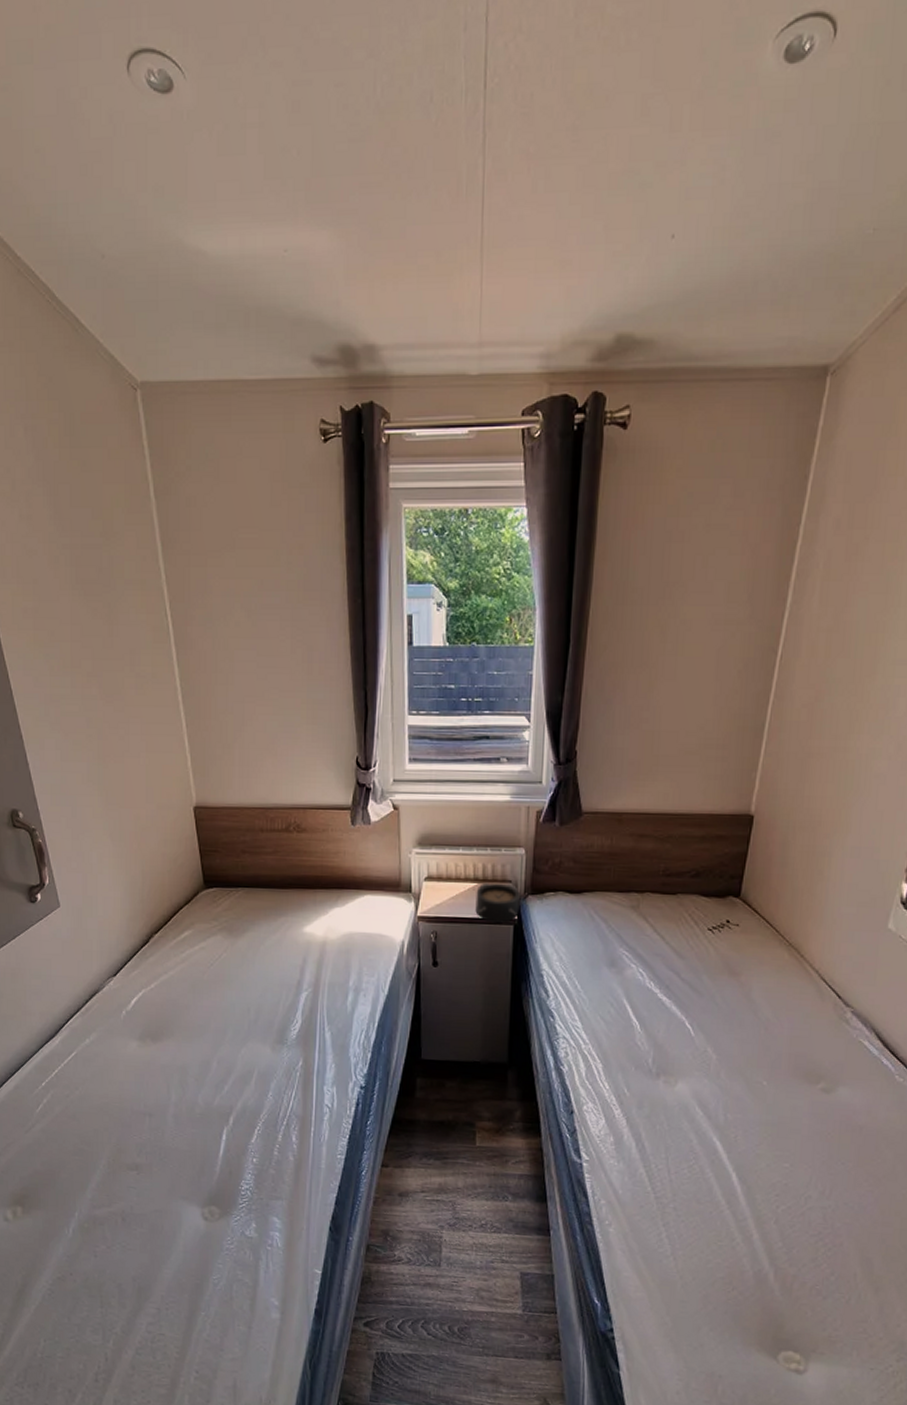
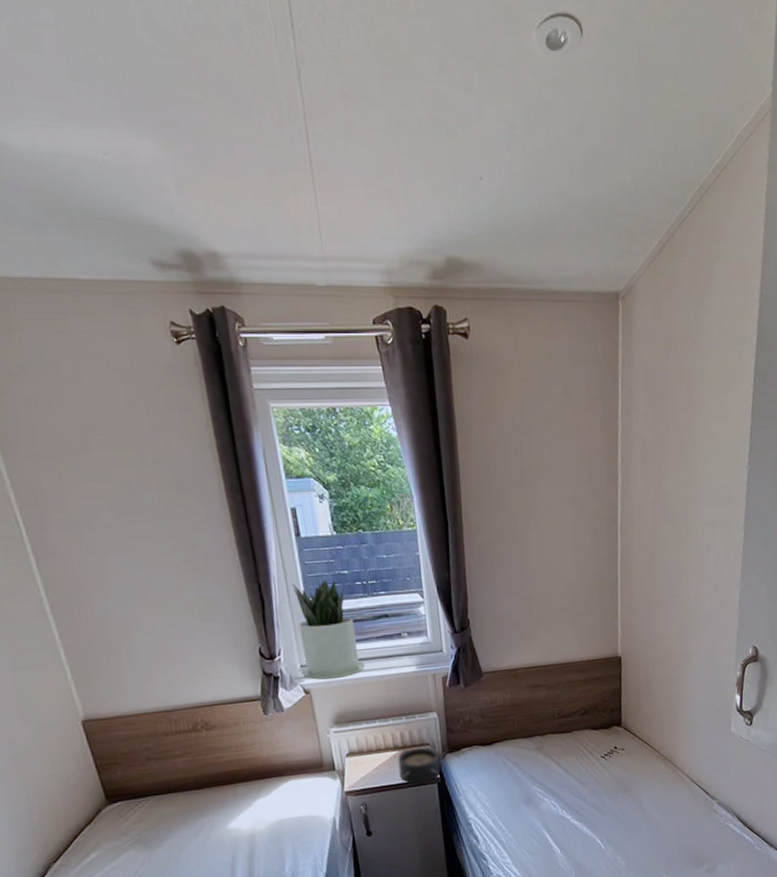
planter: none [393,692,458,799] -> present [292,579,366,681]

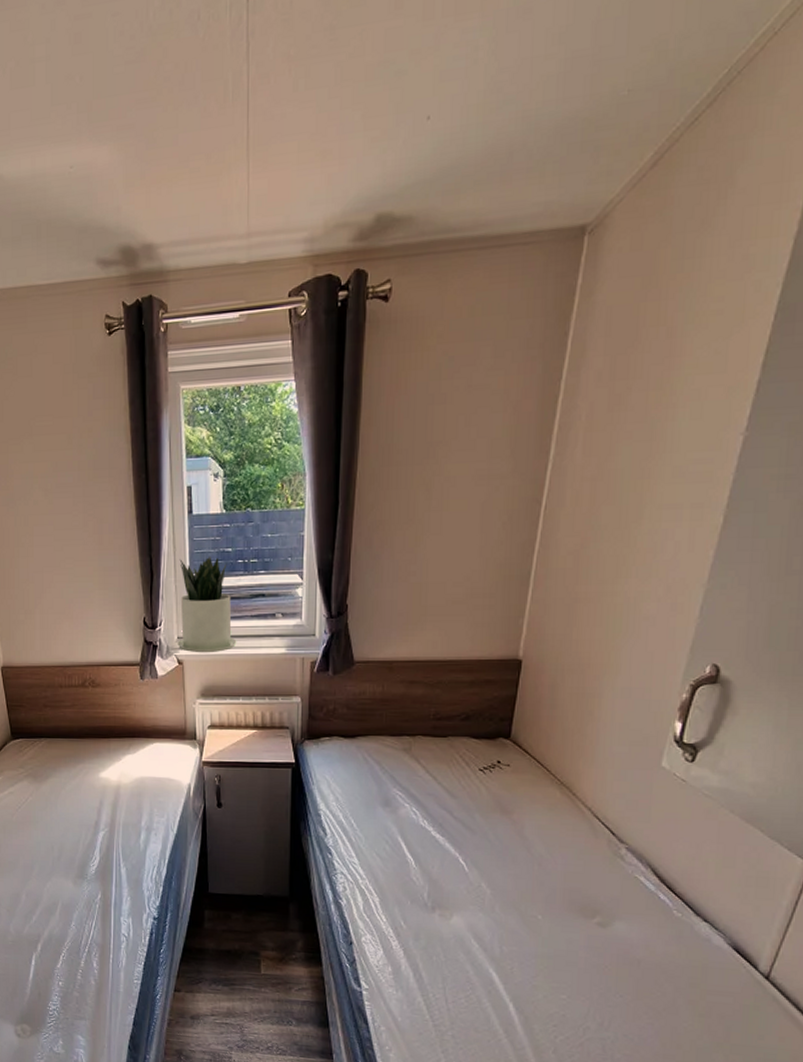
alarm clock: present [398,747,441,784] -> none [255,729,297,766]

